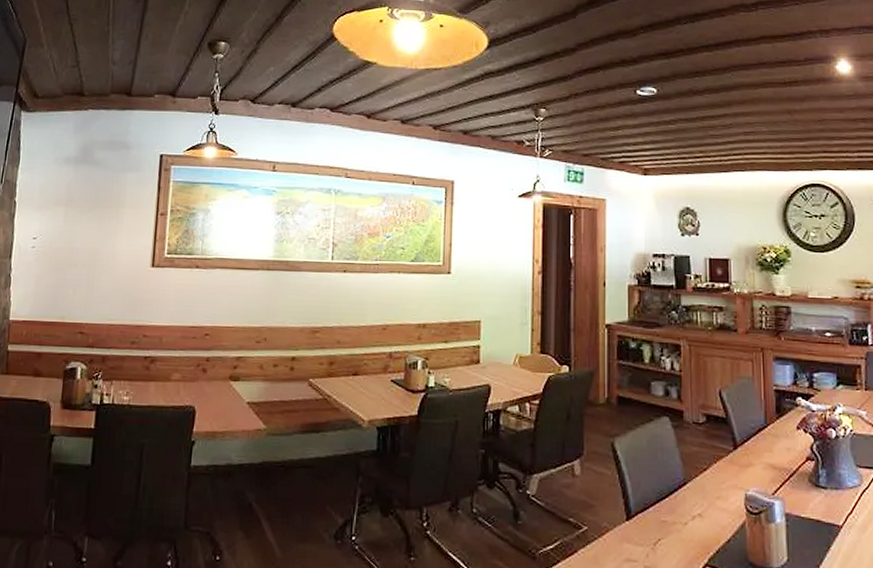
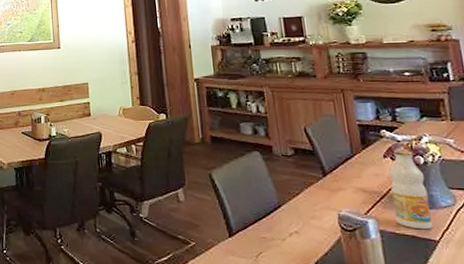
juice bottle: none [800,421,837,514] -> present [388,150,432,230]

